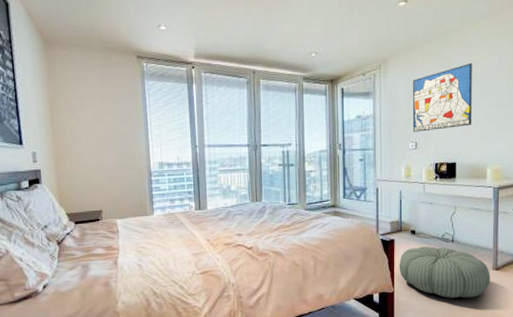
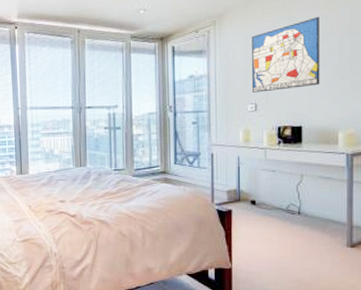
pouf: present [399,246,490,299] -> none [237,219,344,278]

